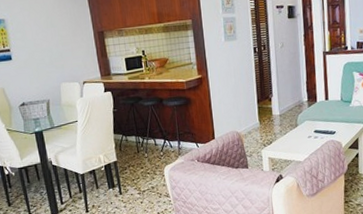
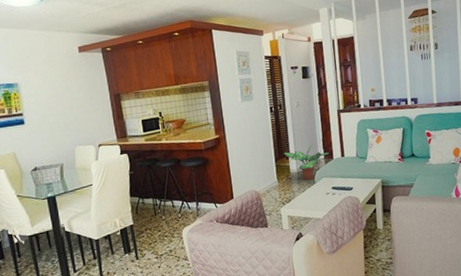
potted plant: none [266,87,313,123] -> present [283,144,329,180]

